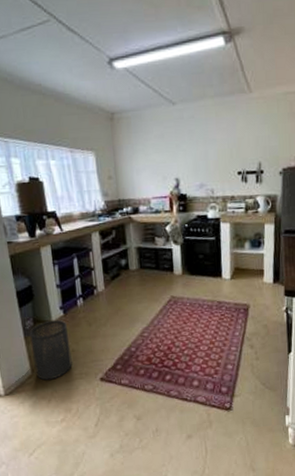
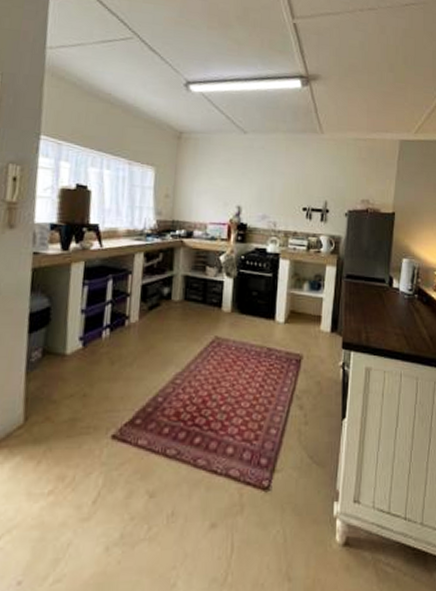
trash can: present [29,320,72,381] -> none [29,353,84,433]

